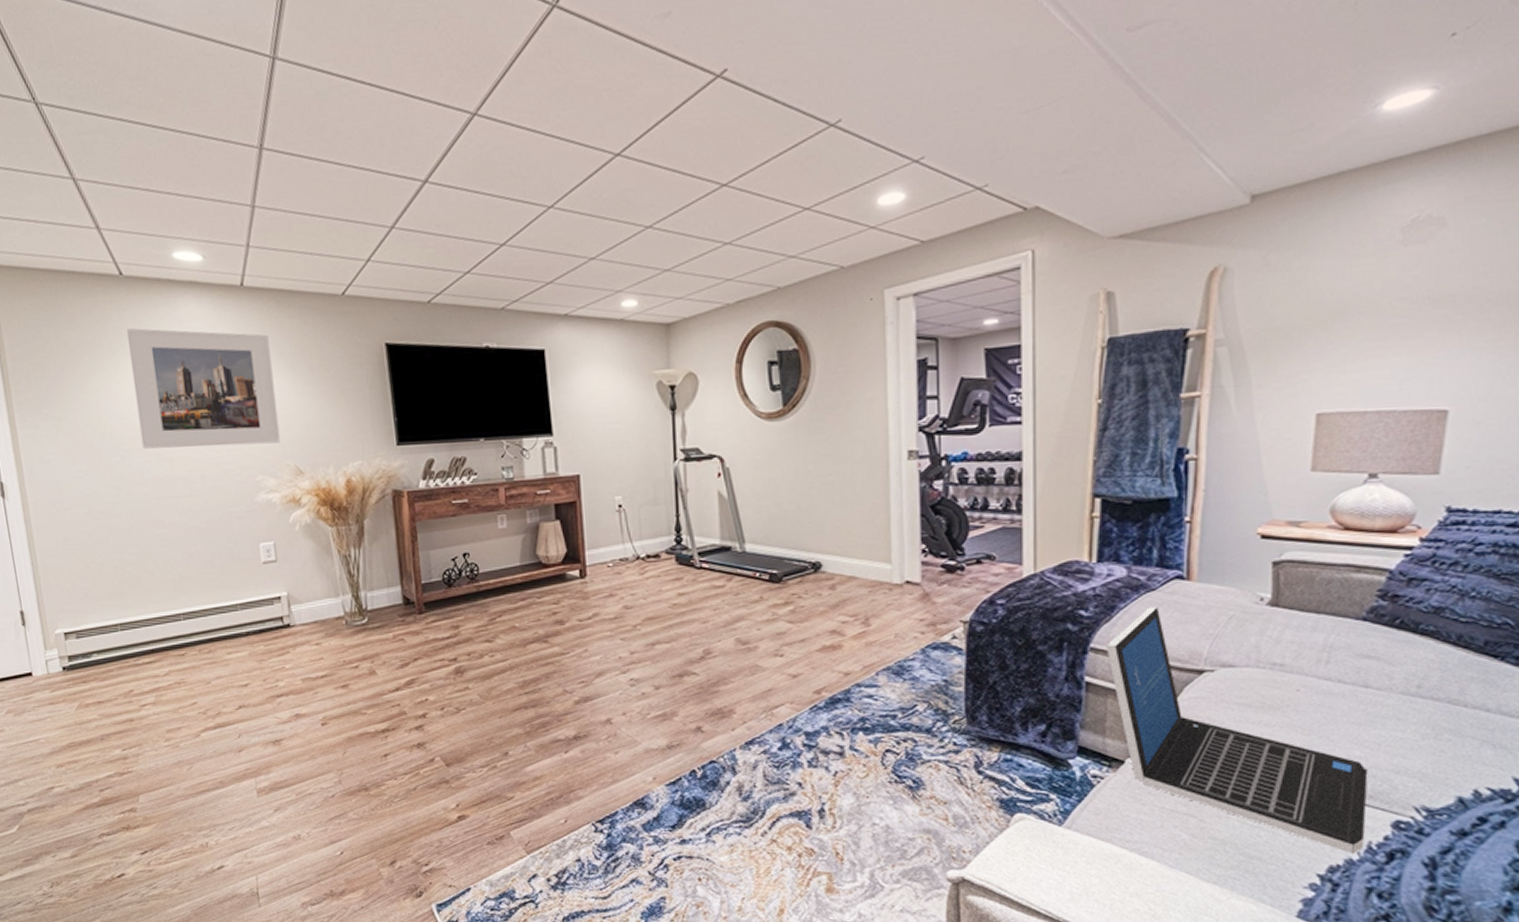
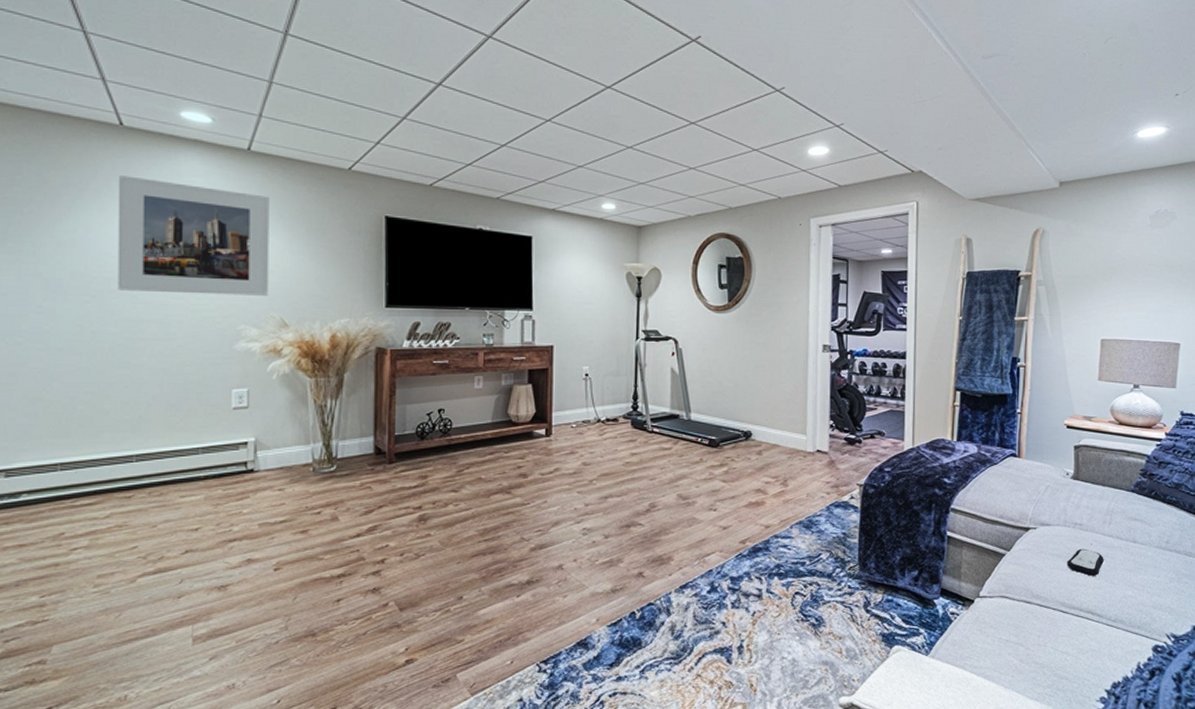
laptop: present [1106,607,1368,854] -> none [962,477,1137,672]
remote control: none [1260,695,1318,731] -> present [1067,548,1104,576]

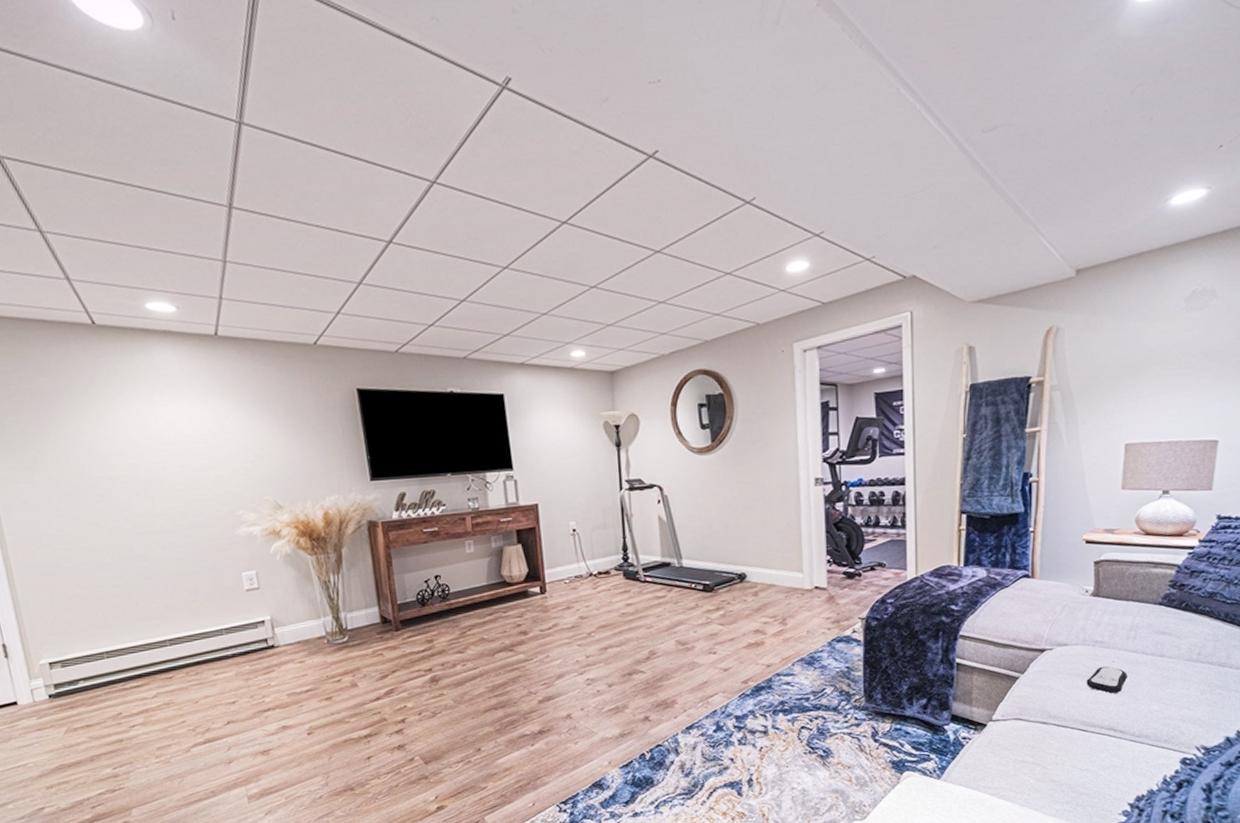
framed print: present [117,175,270,296] -> none [102,374,260,488]

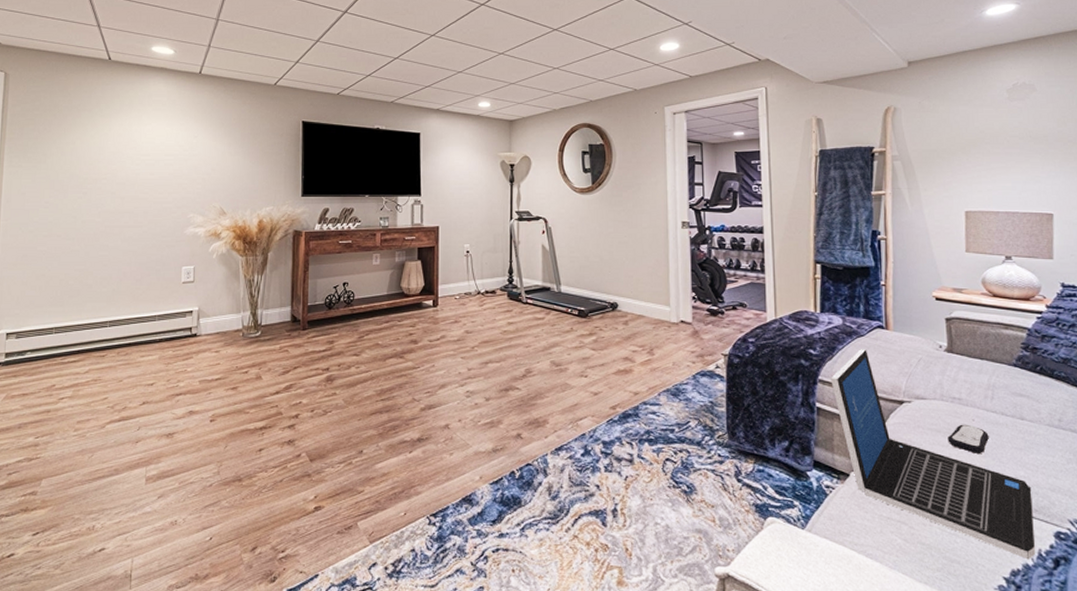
laptop: none [972,600,1164,786] -> present [831,349,1035,560]

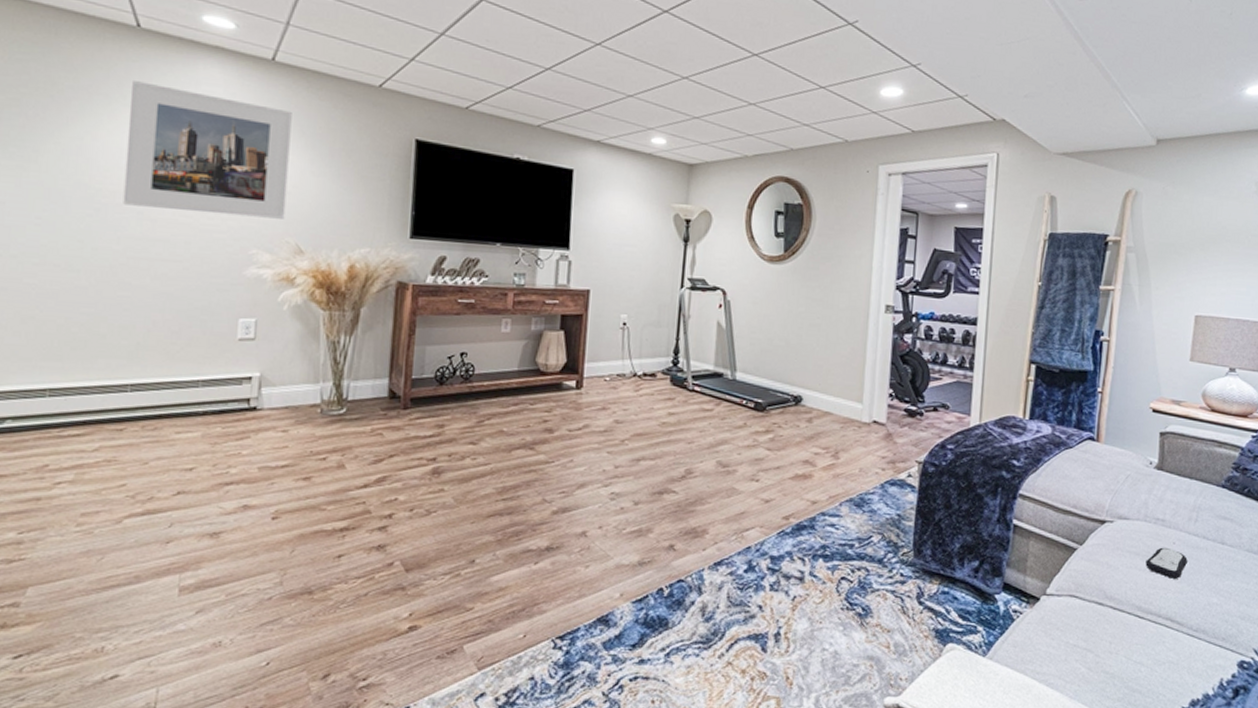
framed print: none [102,98,214,190] -> present [123,81,292,219]
laptop: present [831,349,1035,560] -> none [1031,462,1222,689]

